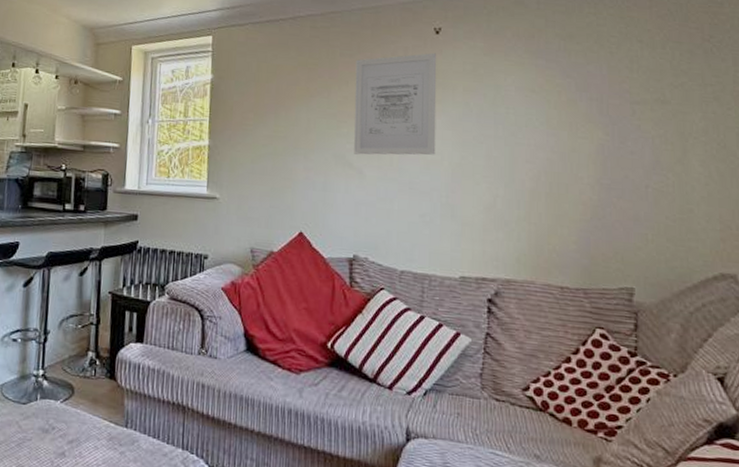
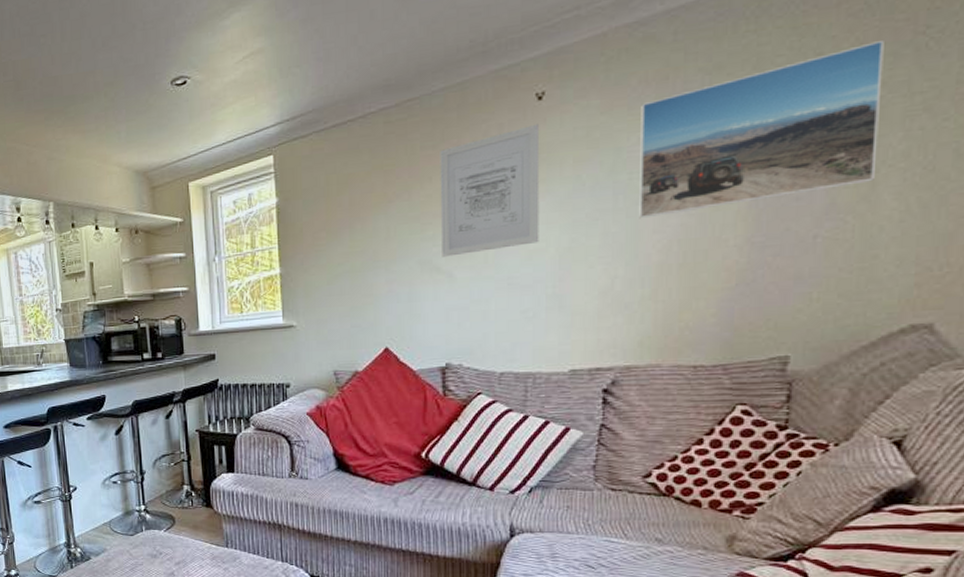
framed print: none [514,39,686,149] -> present [639,39,884,219]

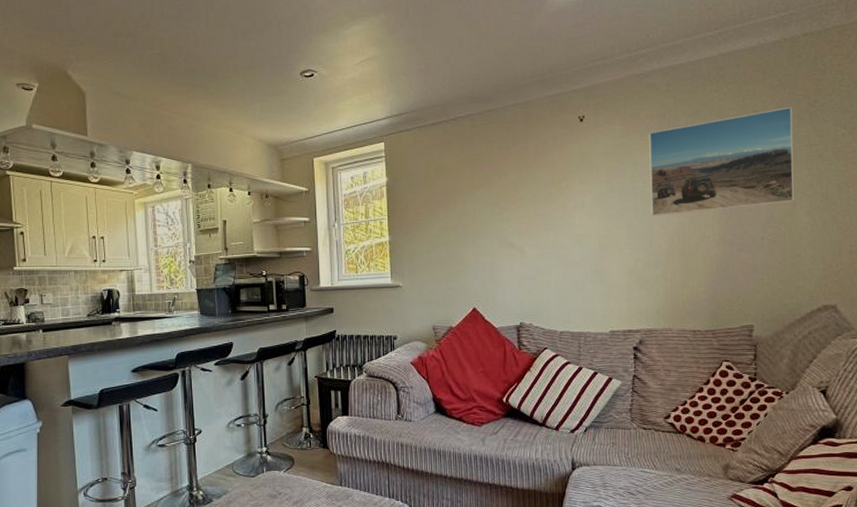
wall art: present [440,123,540,257] -> none [512,139,585,236]

